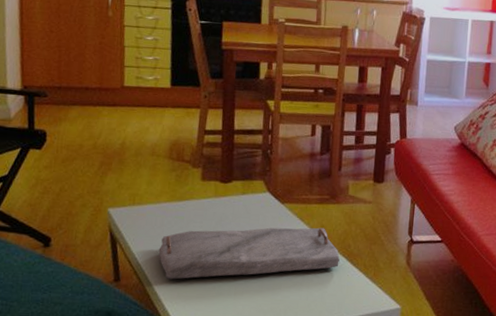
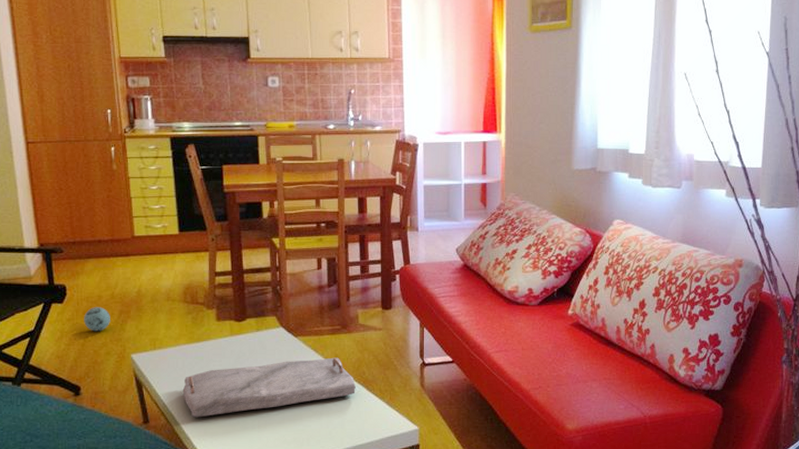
ball: none [62,156,90,182] -> present [84,307,110,332]

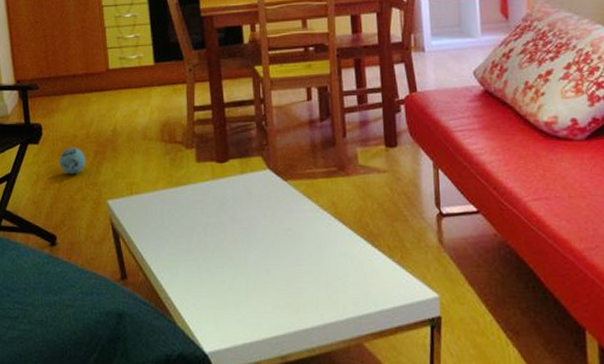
serving tray: present [182,357,356,418] -> none [161,205,358,275]

